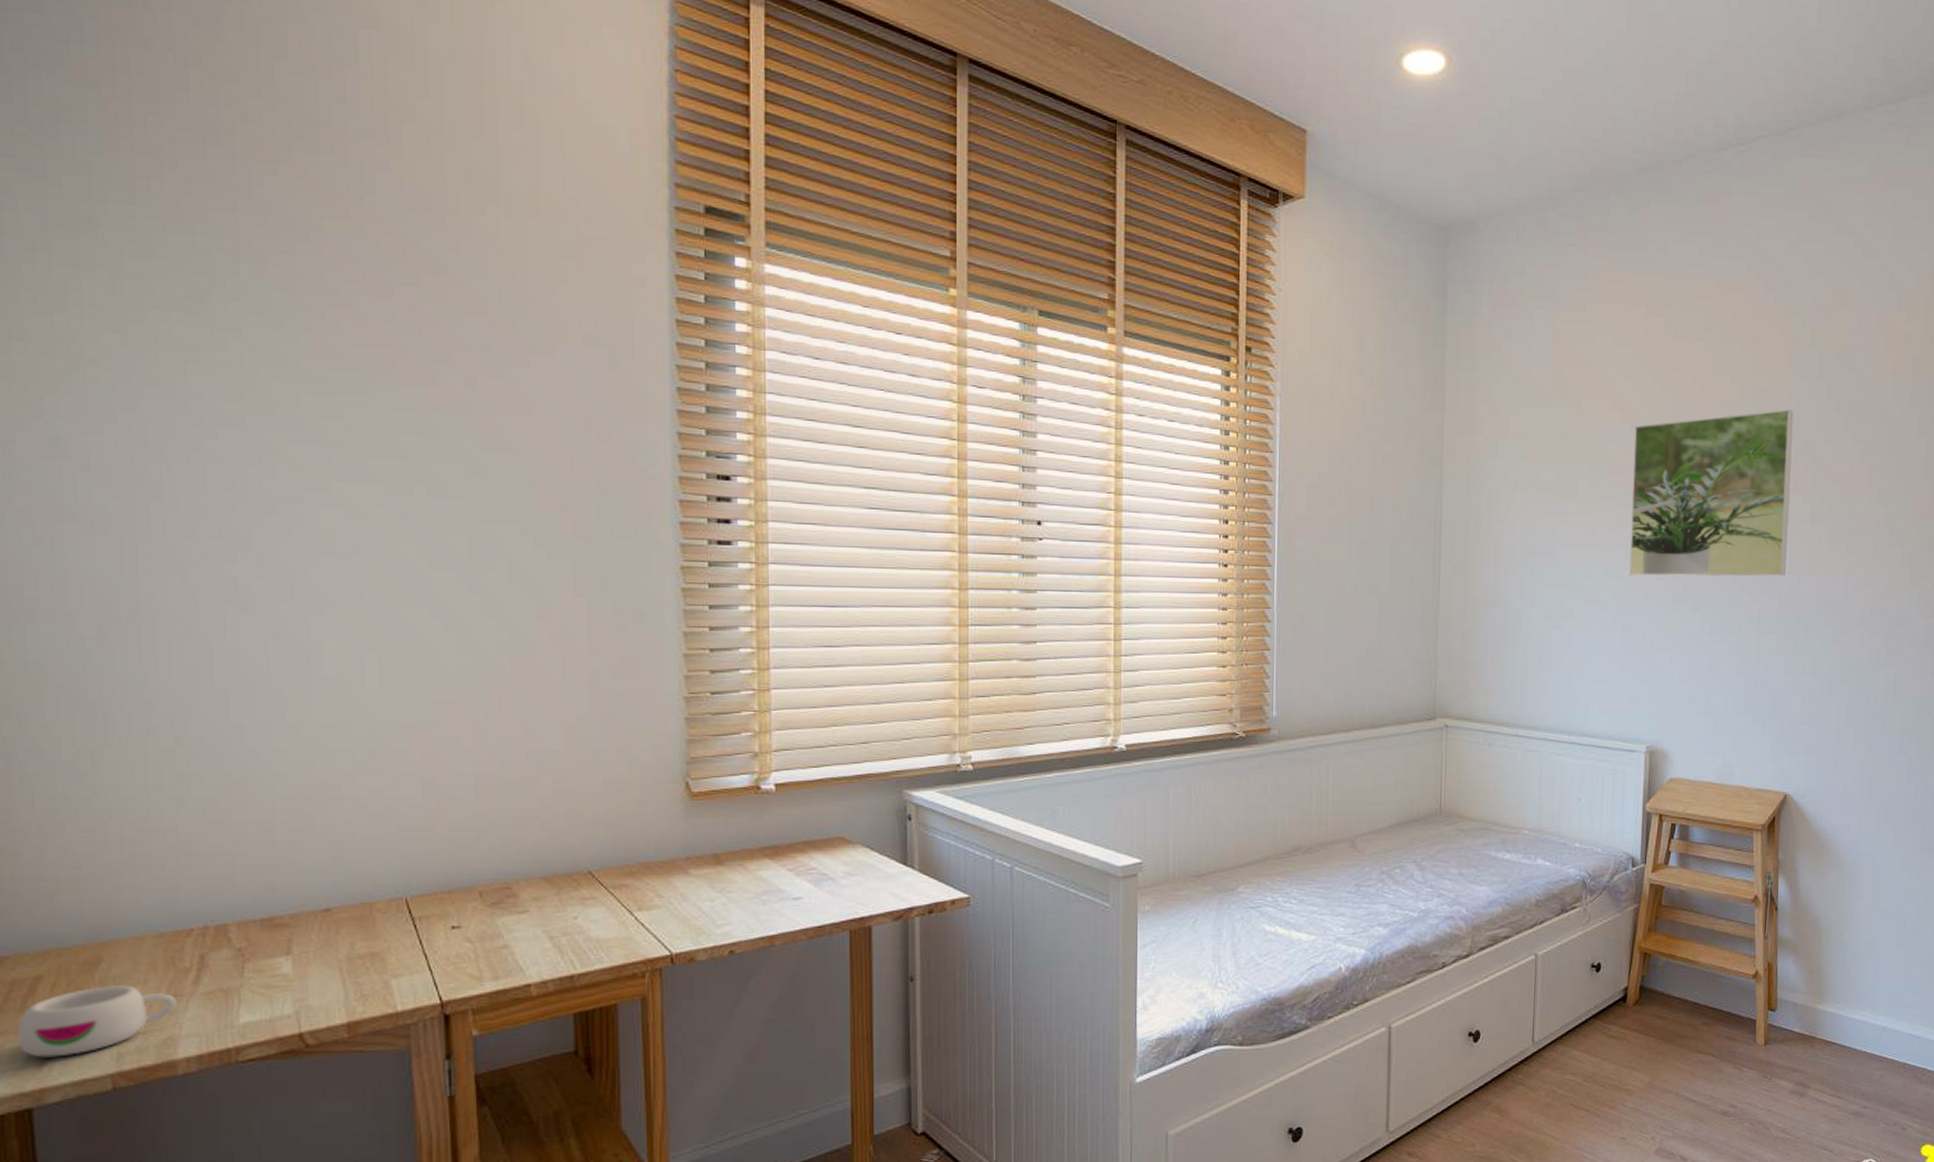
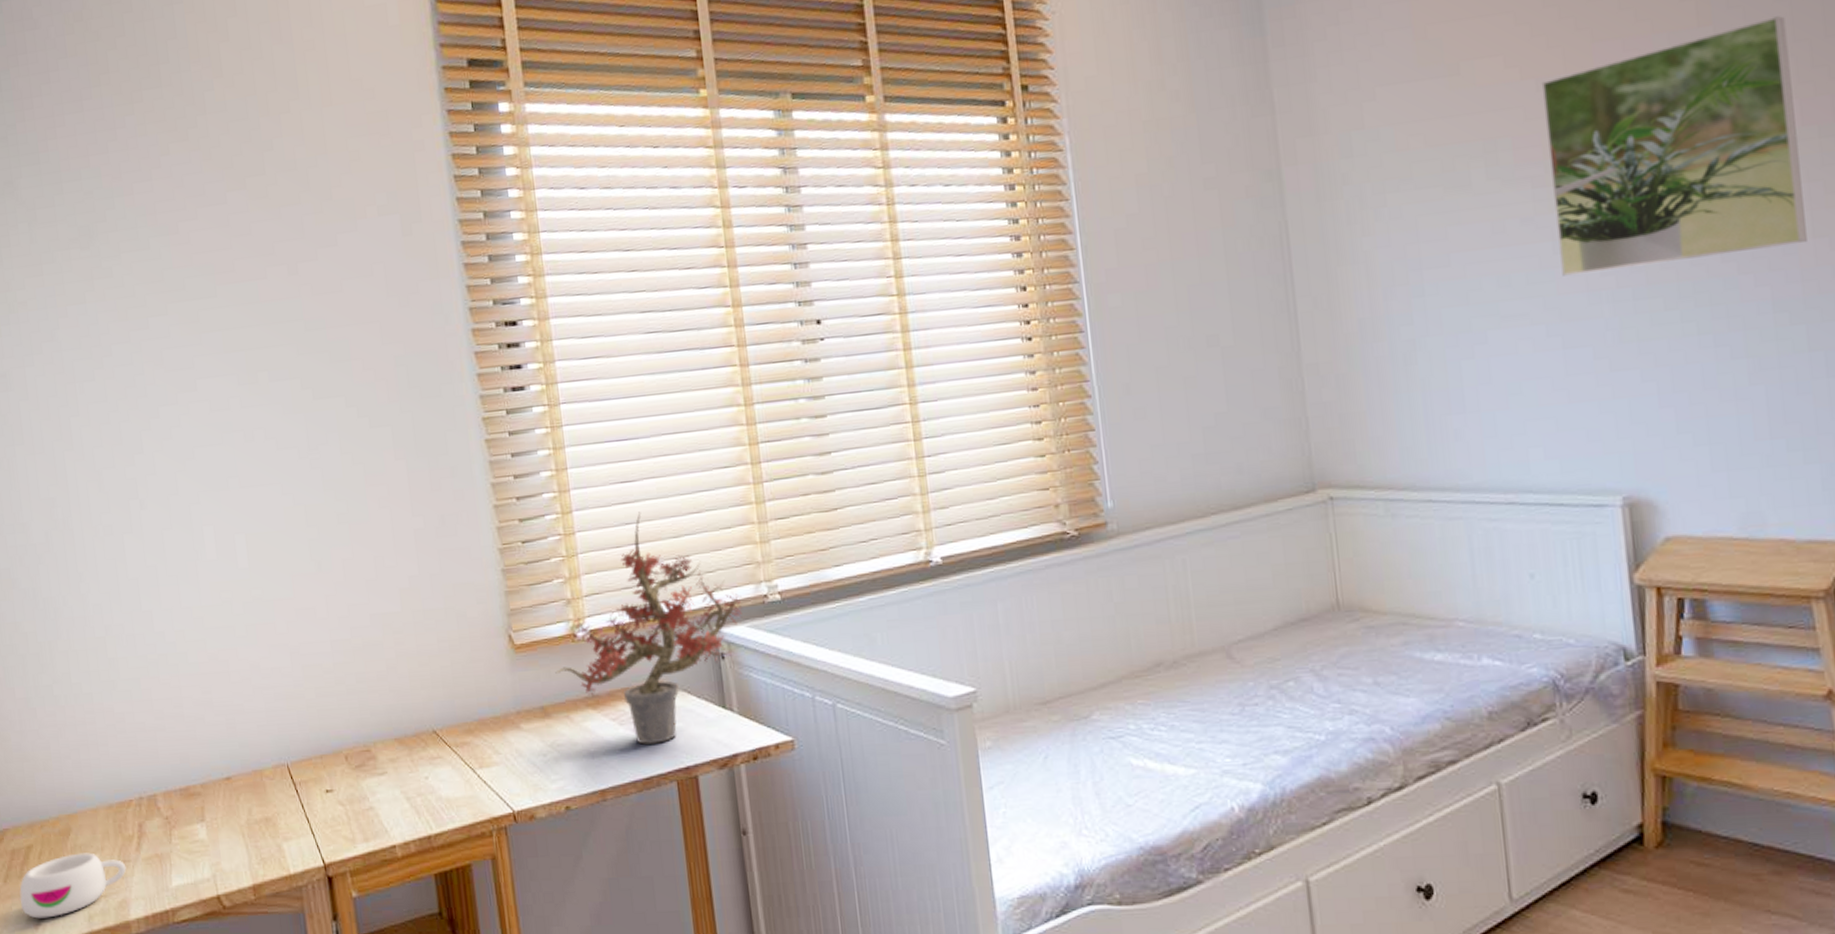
potted plant: none [733,676,935,895] -> present [555,511,743,745]

